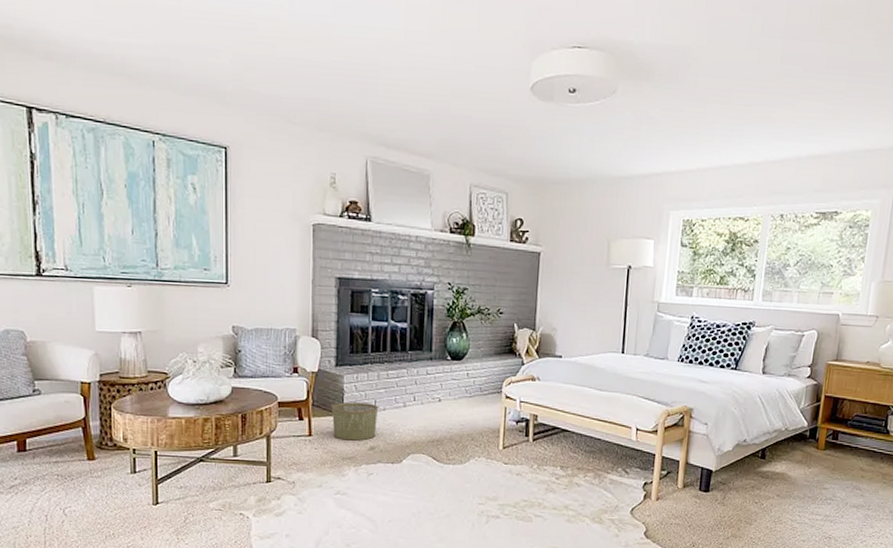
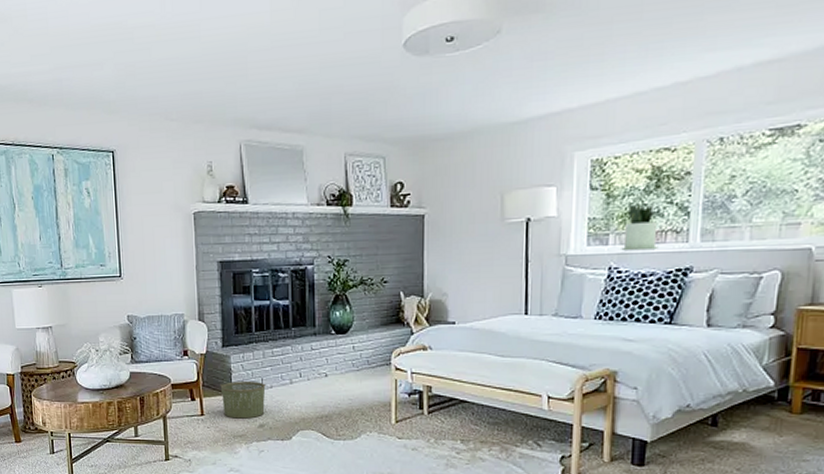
planter: none [702,261,732,305] -> present [621,202,659,251]

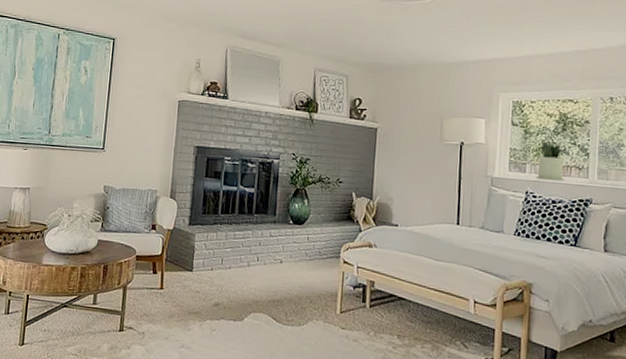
basket: present [220,382,266,419] -> none [182,259,225,297]

